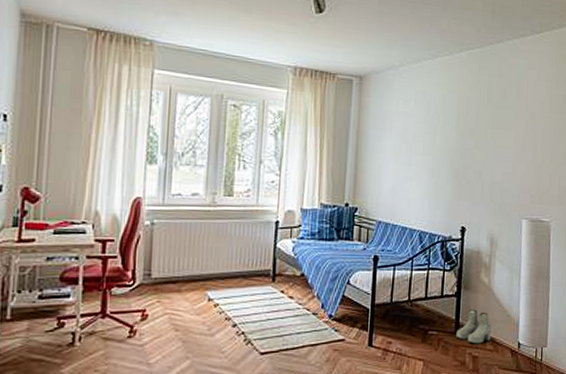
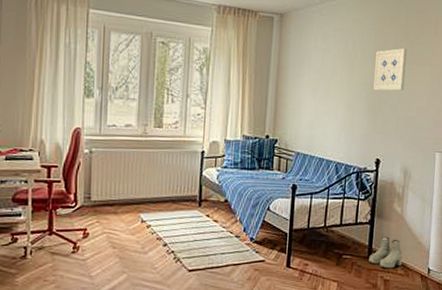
wall art: none [457,112,491,156] -> present [373,48,408,91]

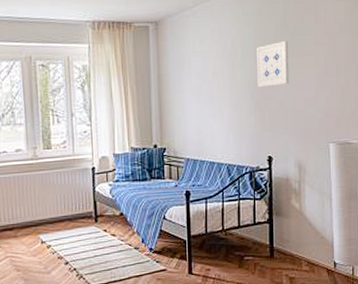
boots: present [369,236,403,269] -> none [271,233,306,266]

